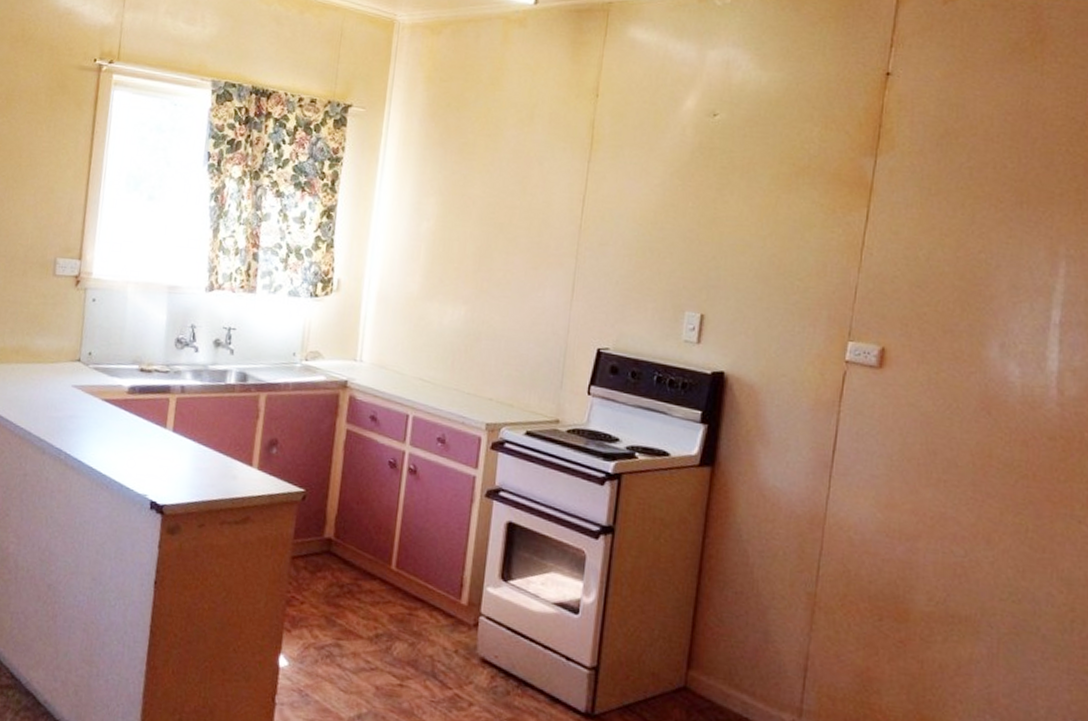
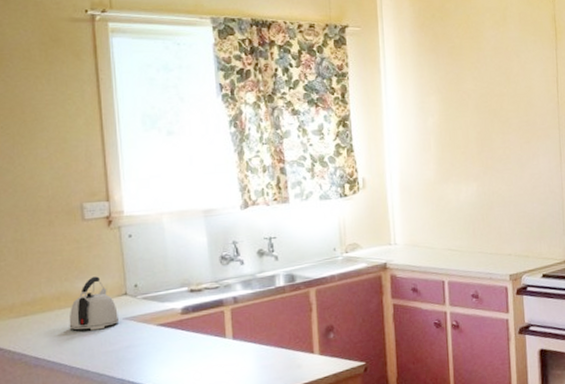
kettle: none [21,336,69,393] -> present [69,276,120,331]

